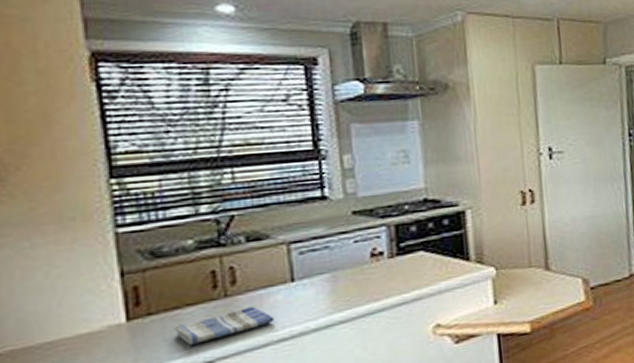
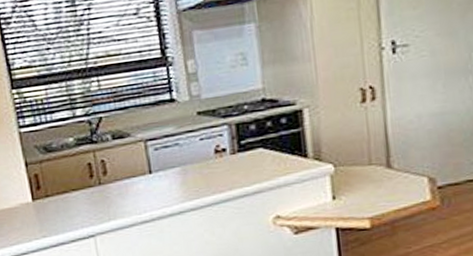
dish towel: present [173,306,274,345] -> none [64,193,138,222]

